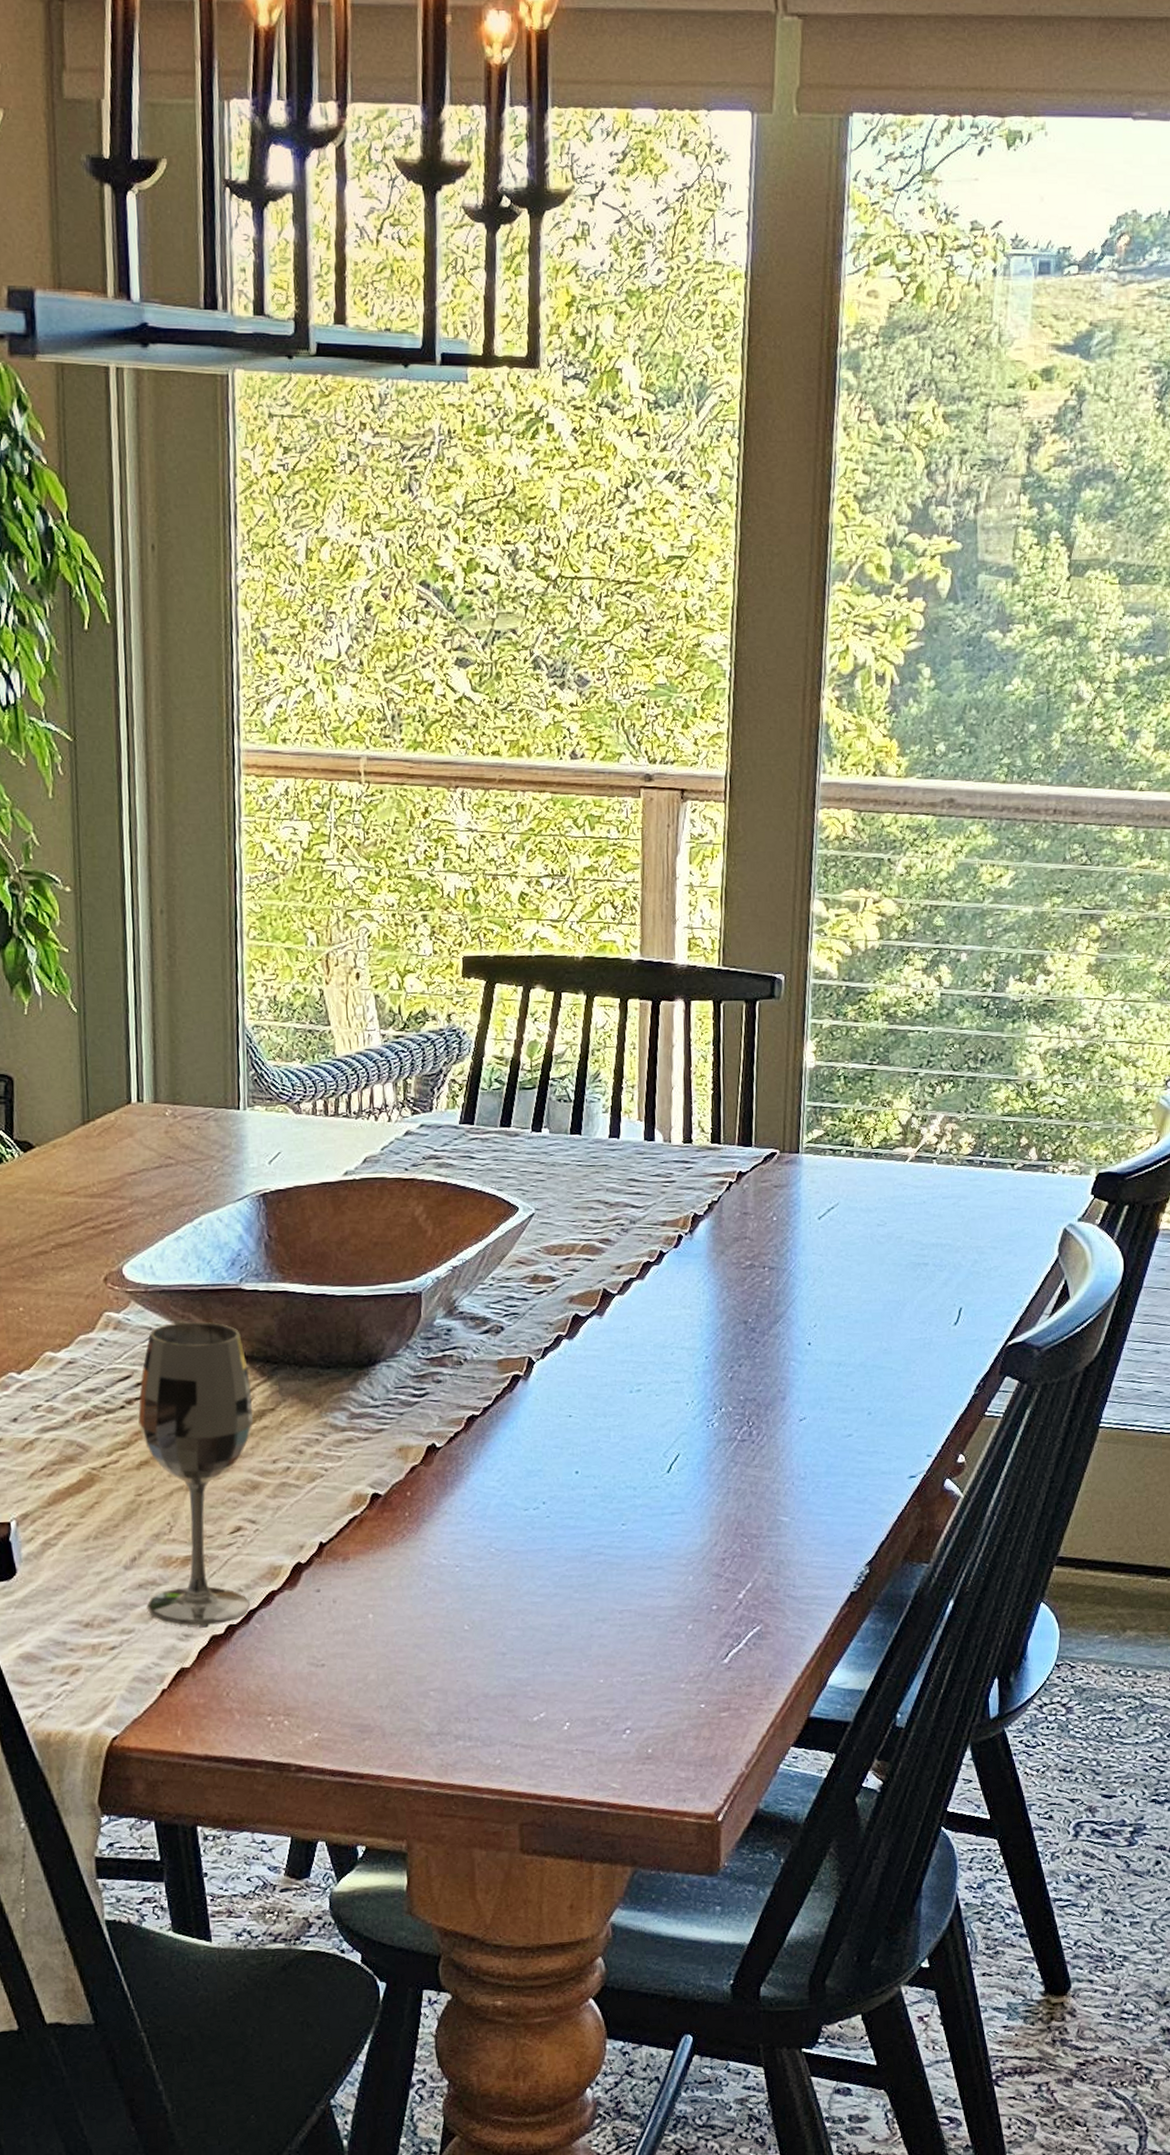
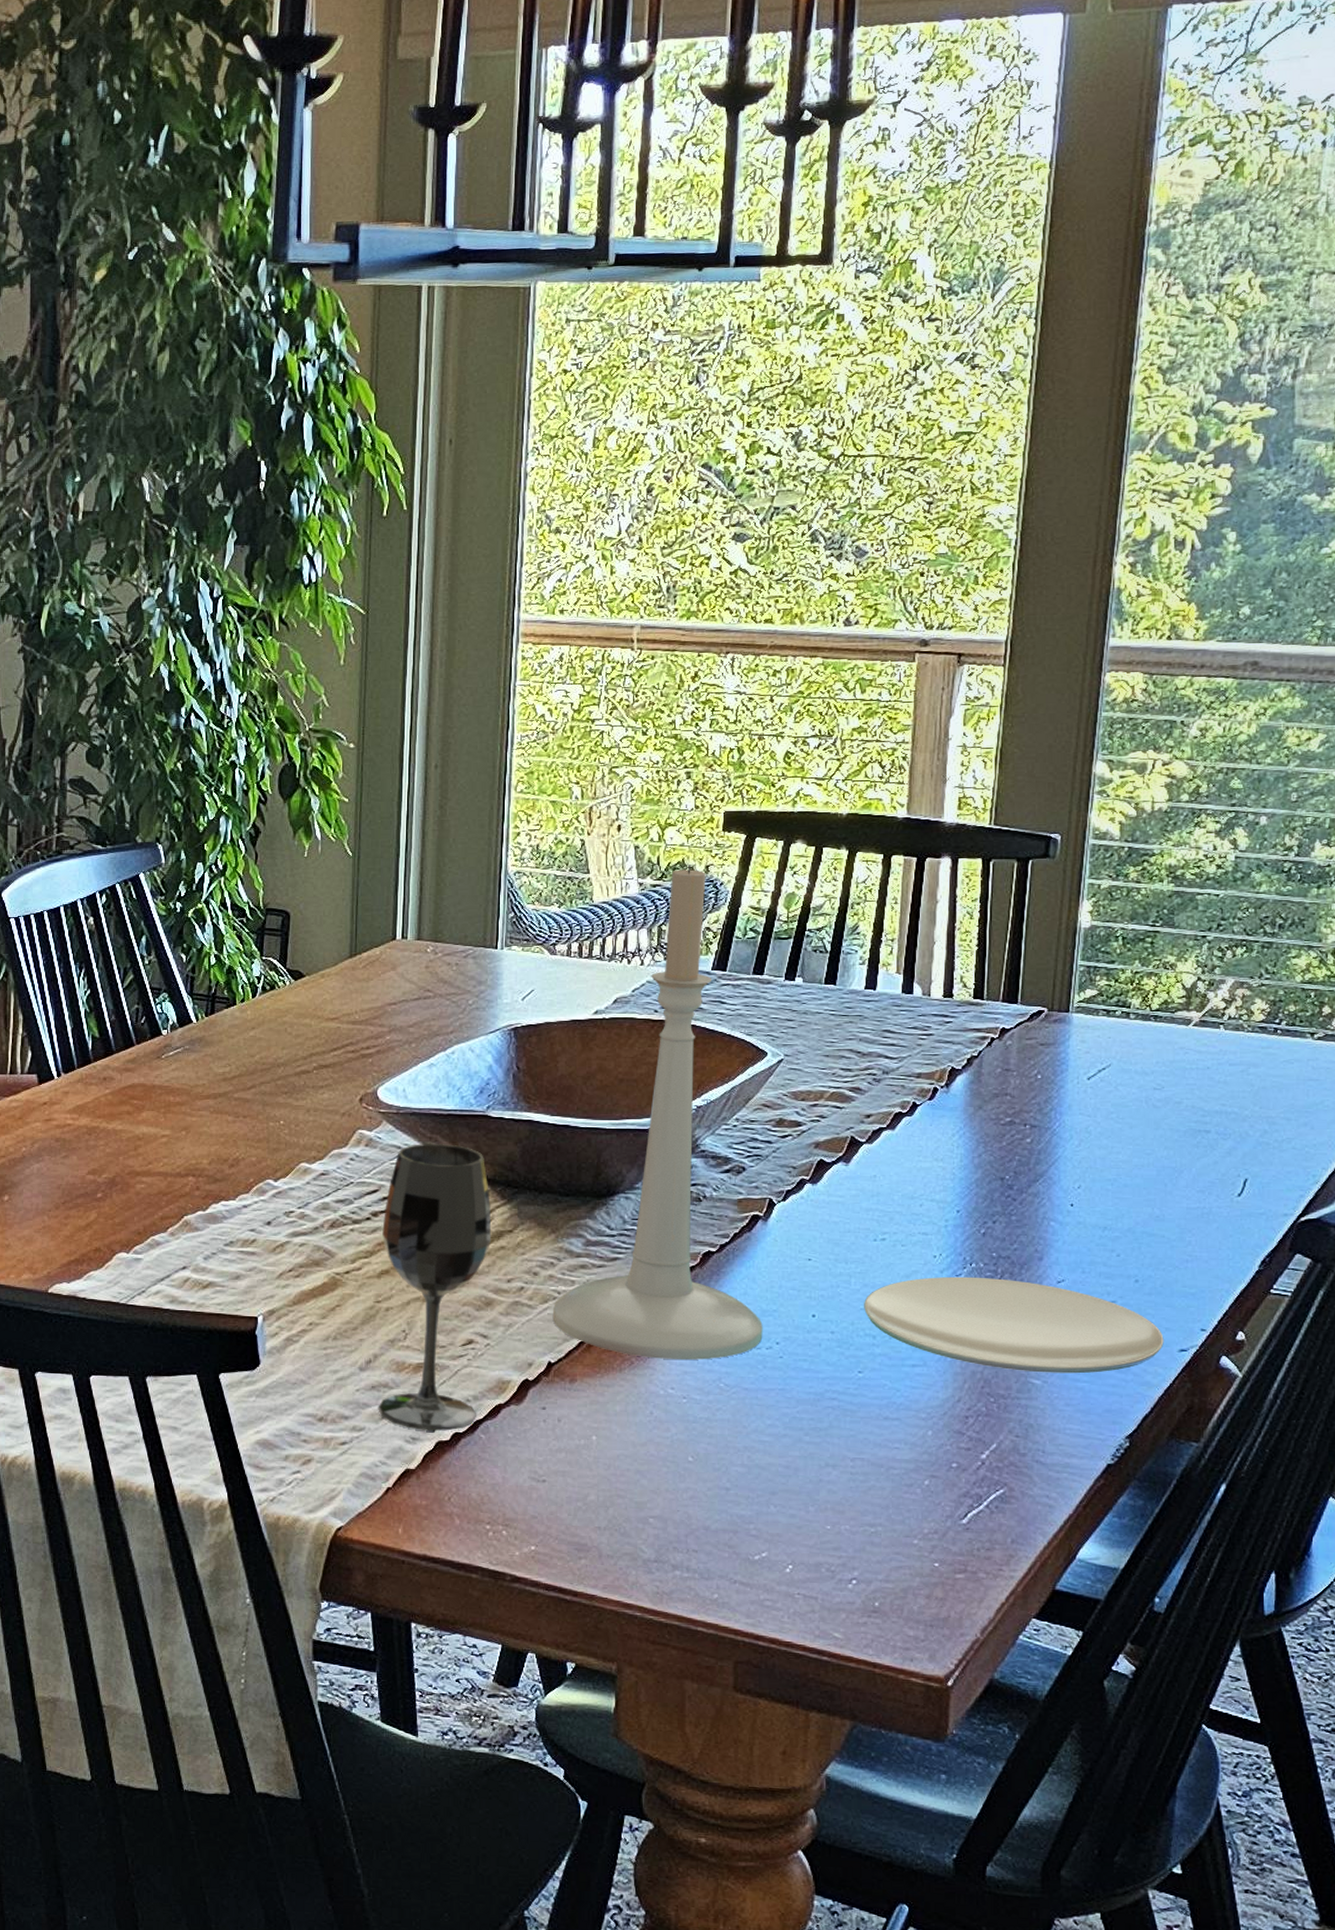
candlestick: none [321,1014,530,1529] -> present [552,865,763,1360]
plate: none [623,1421,896,1510] -> present [864,1276,1164,1374]

